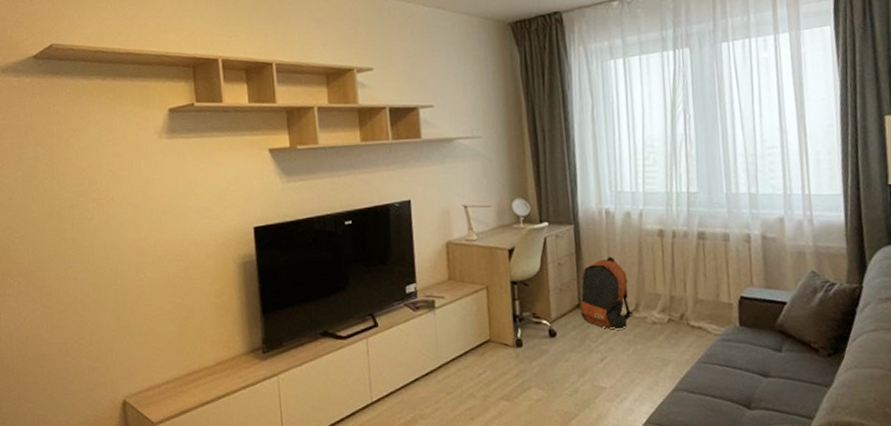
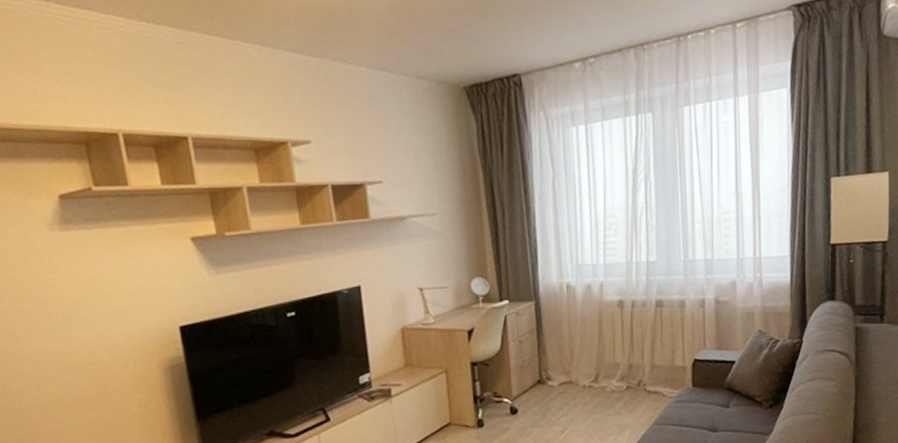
backpack: present [580,256,634,330] -> none [541,330,594,402]

